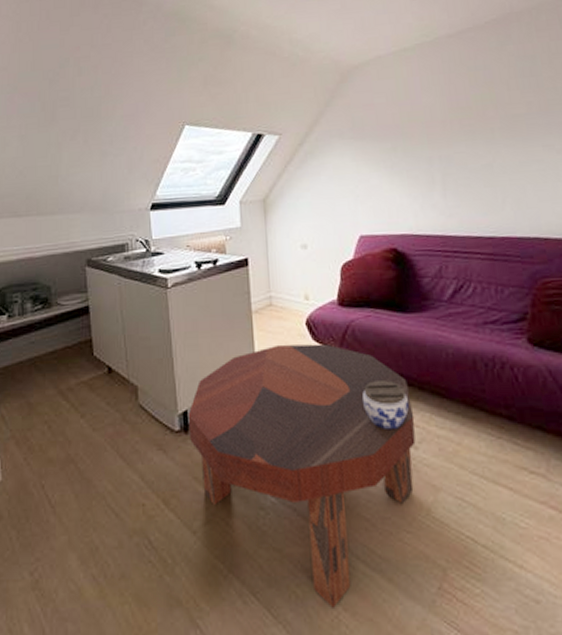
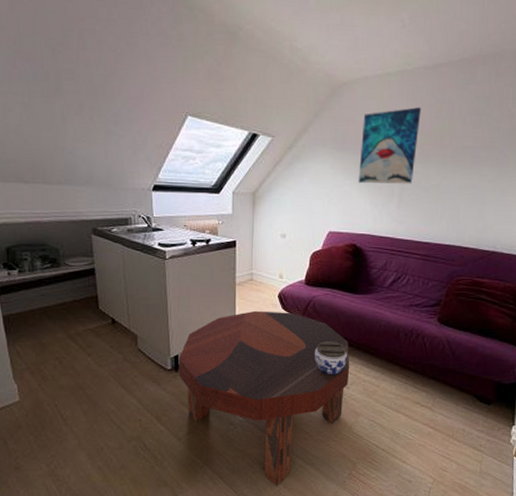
wall art: none [382,79,457,174] -> present [358,107,422,184]

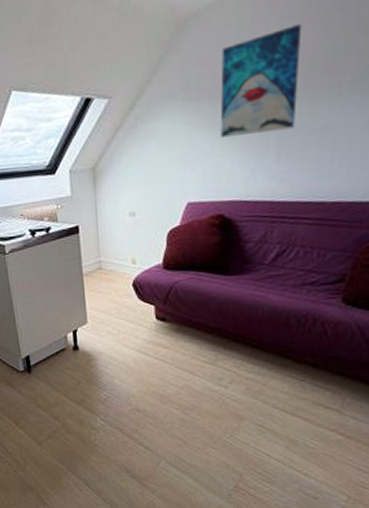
coffee table: present [178,310,350,486] -> none [30,302,227,496]
jar: present [315,341,347,376] -> none [182,333,222,373]

